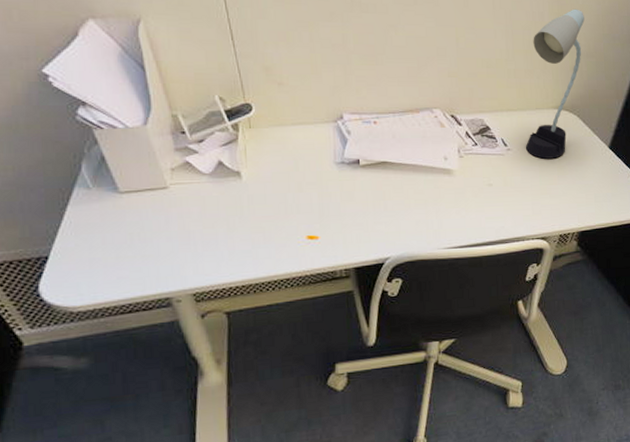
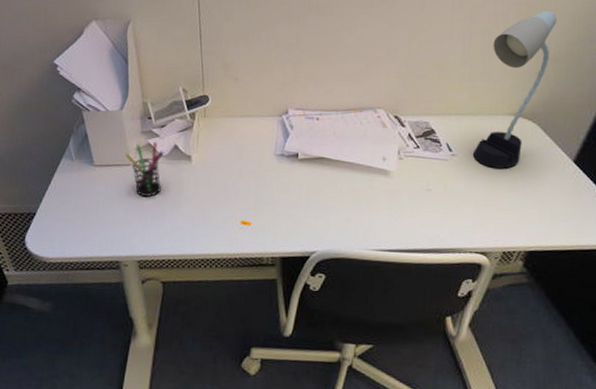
pen holder: none [157,159,209,222] -> present [124,142,164,197]

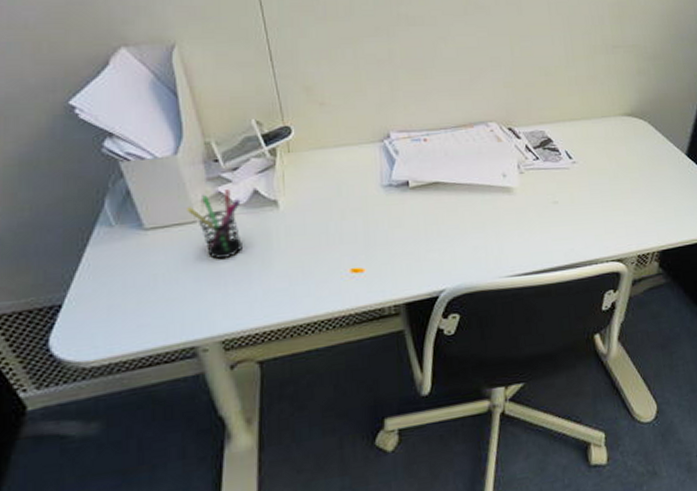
desk lamp: present [472,10,557,169] -> none [592,10,649,171]

